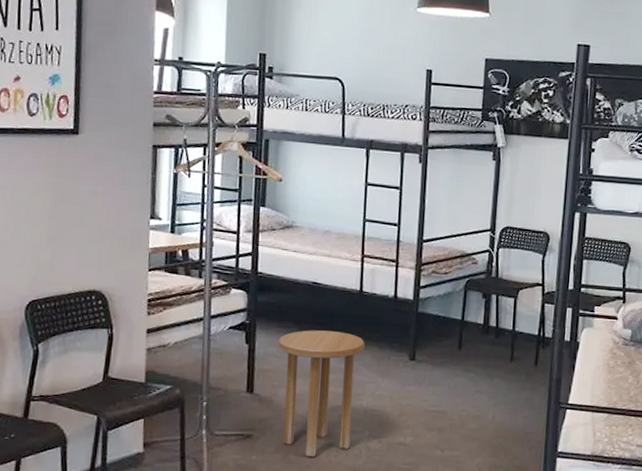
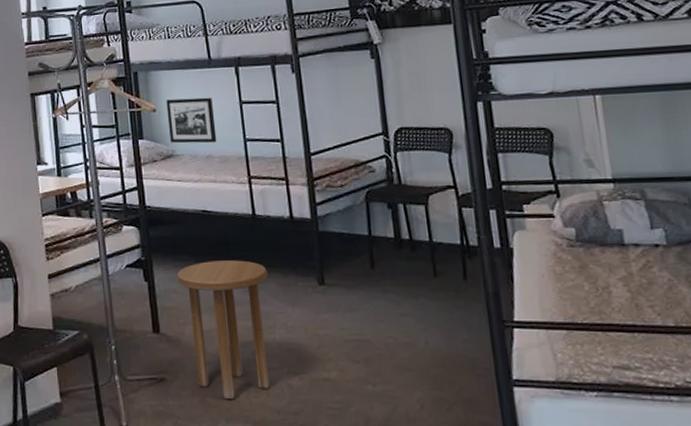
picture frame: none [292,171,339,220] -> present [166,97,217,144]

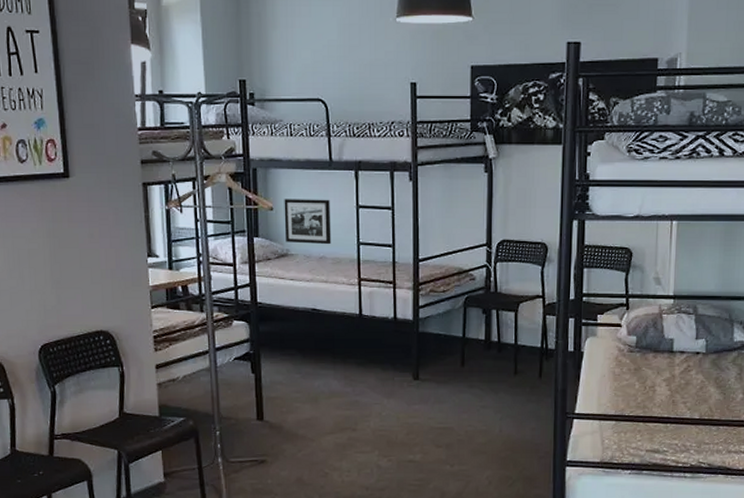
side table: present [176,260,270,400] -> none [283,356,368,479]

